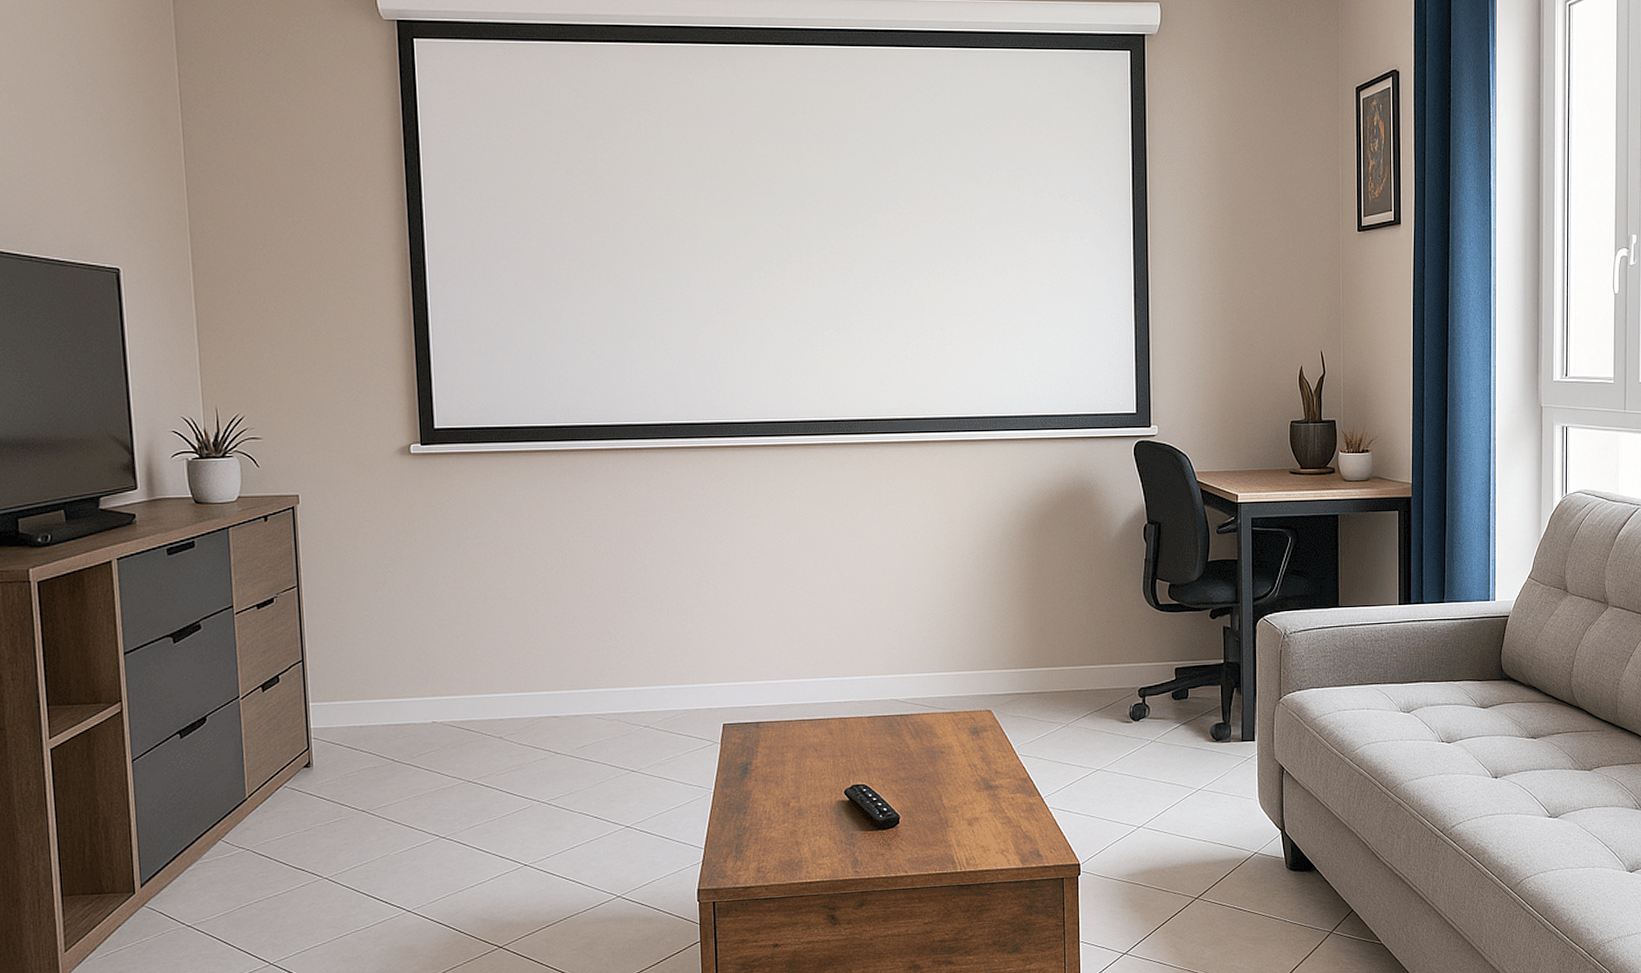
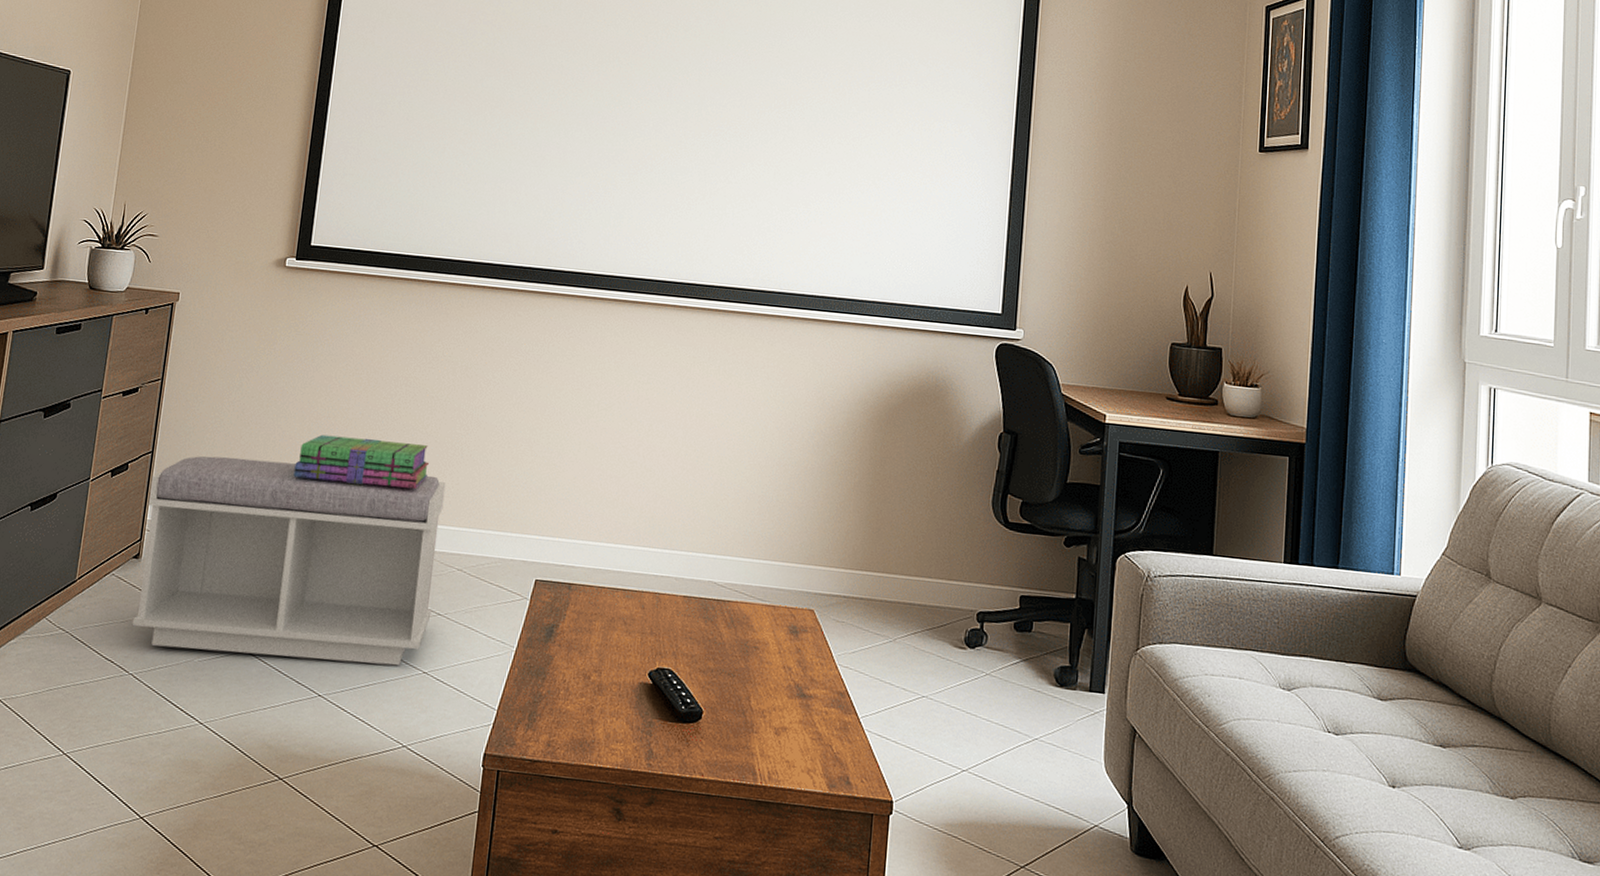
bench: none [307,642,625,848] -> present [131,456,446,666]
stack of books: none [459,613,600,664] -> present [293,434,430,489]

